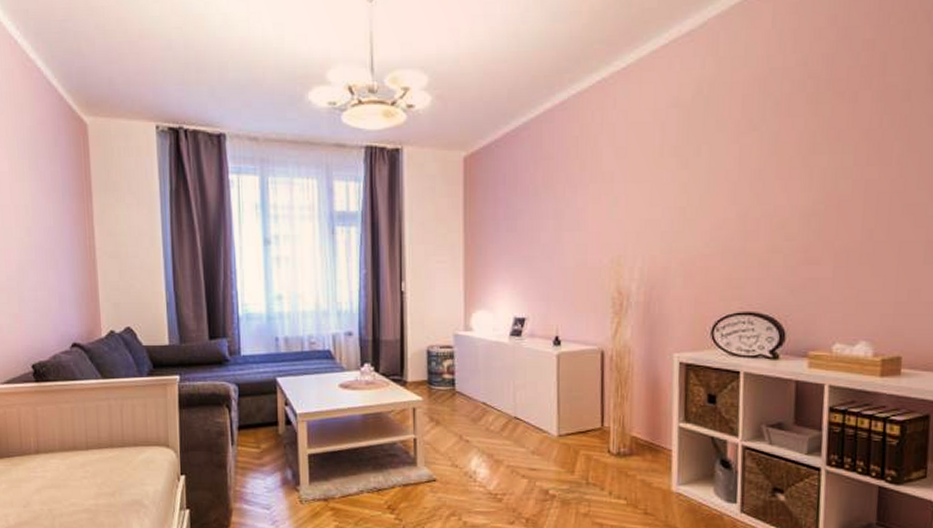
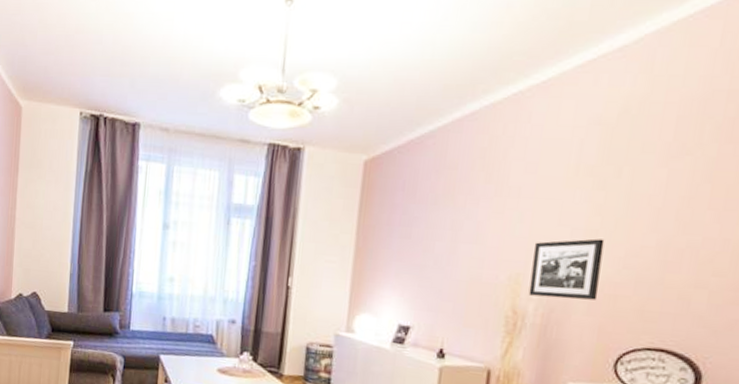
picture frame: none [630,215,692,275] -> present [528,238,605,300]

